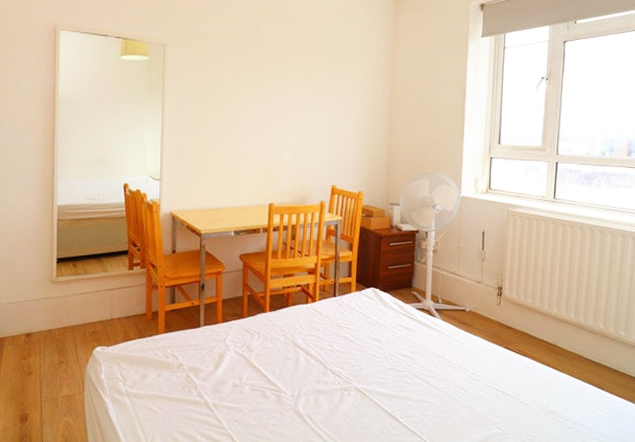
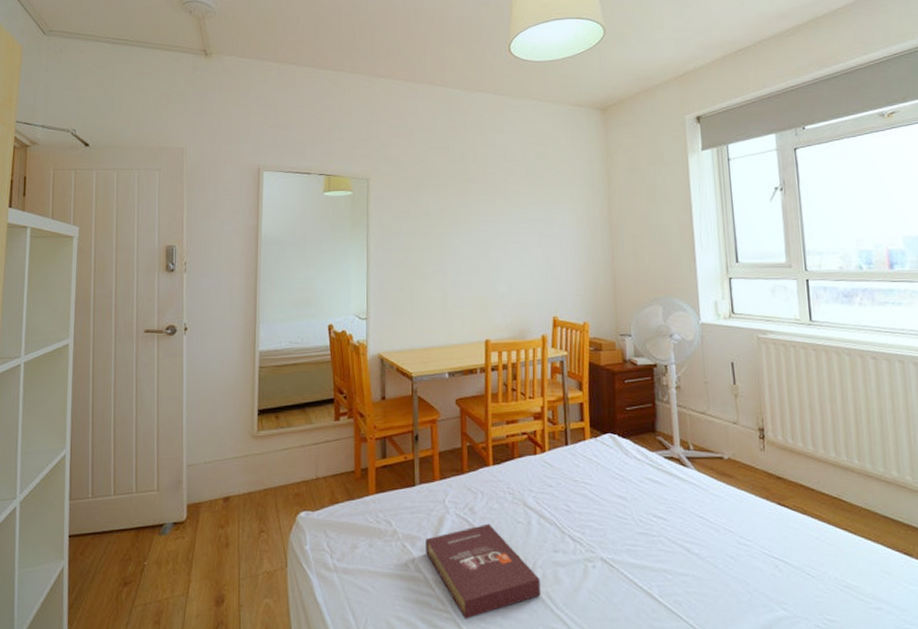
book: none [207,359,303,434] -> present [425,523,541,619]

